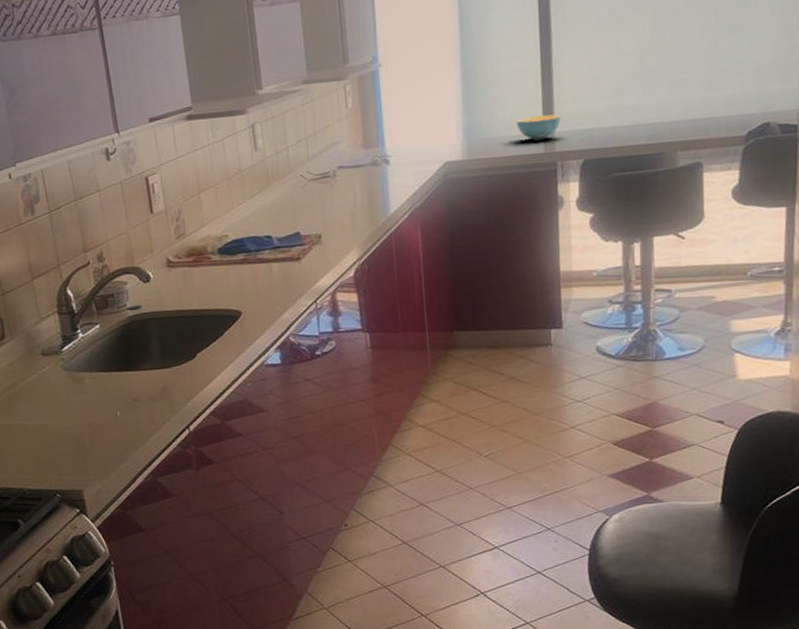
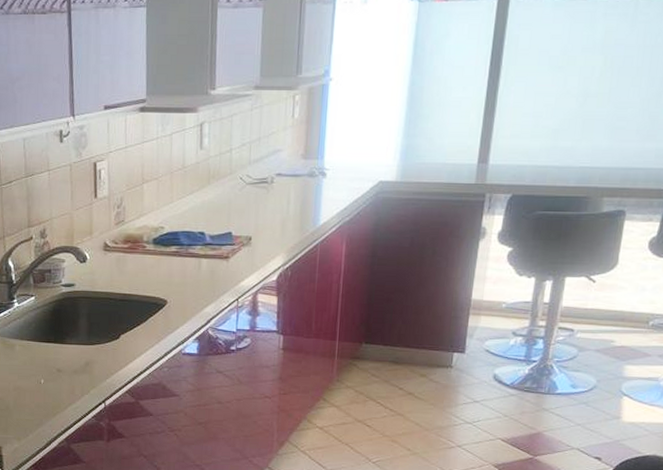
cereal bowl: present [516,114,561,141] -> none [453,147,497,171]

